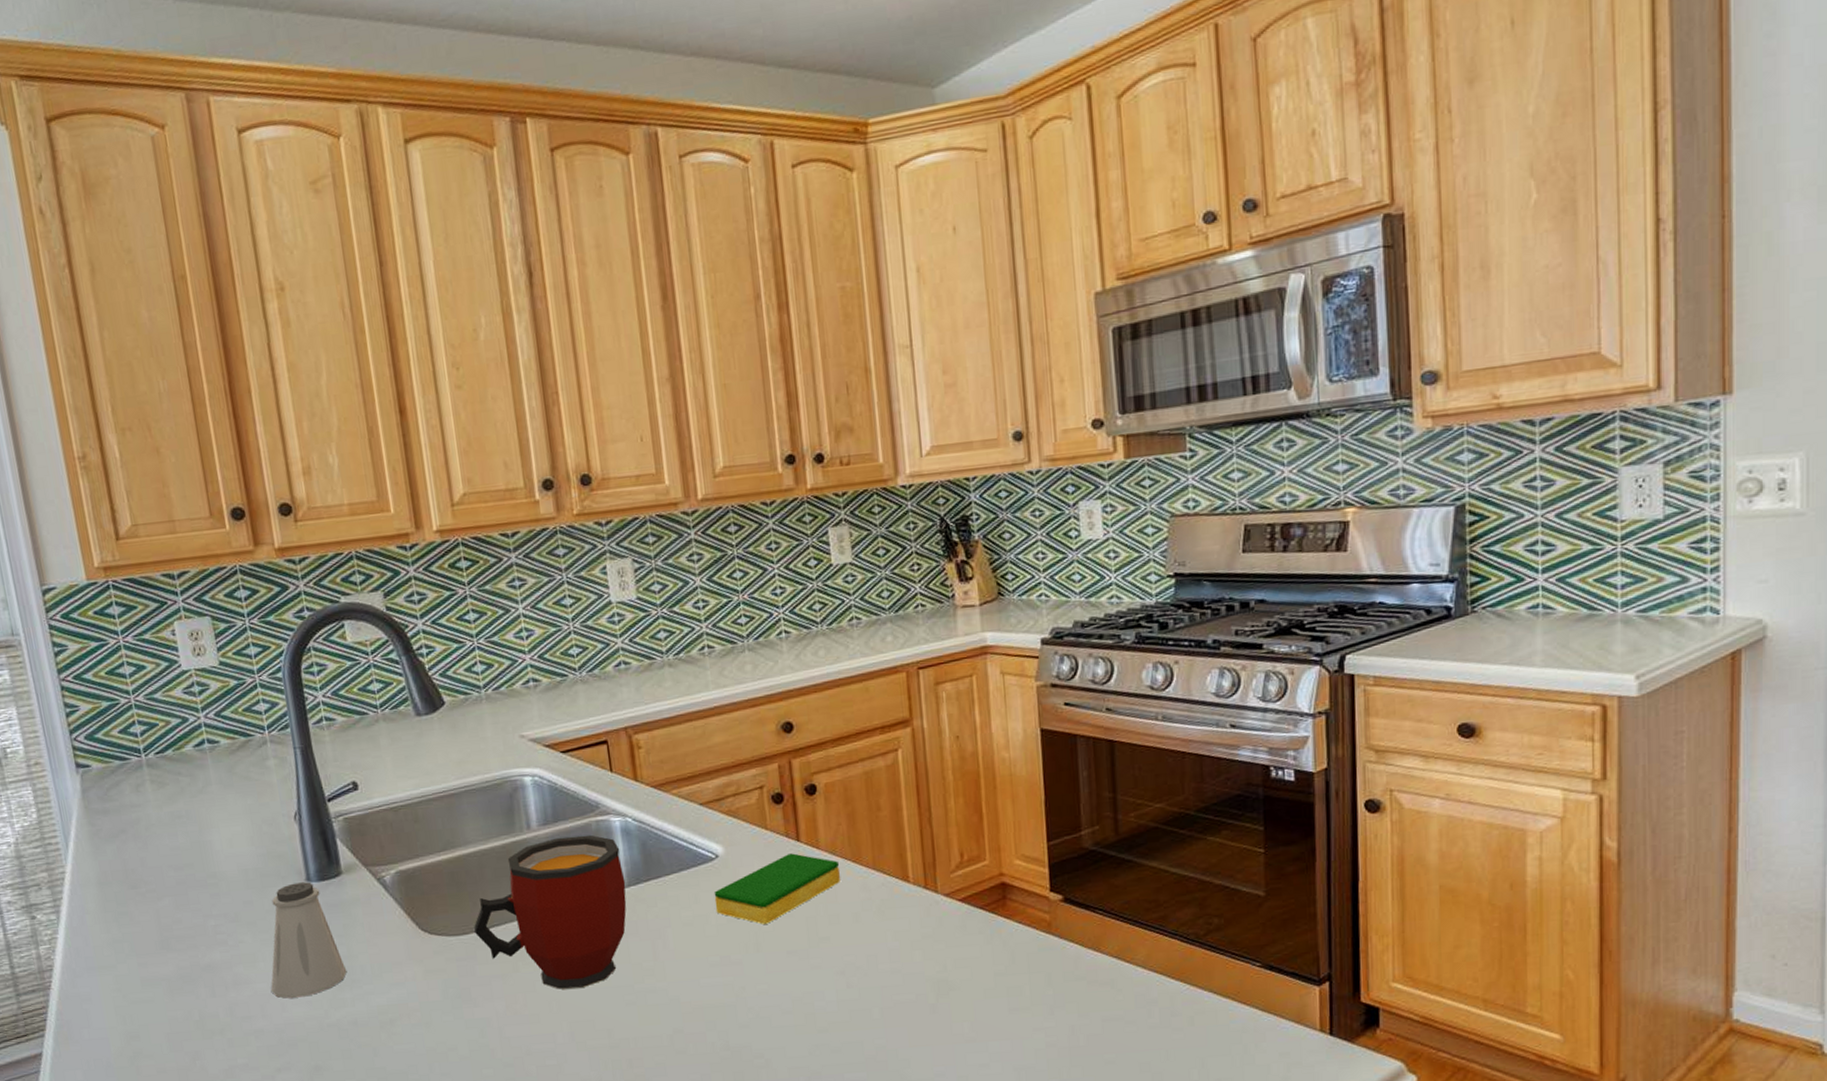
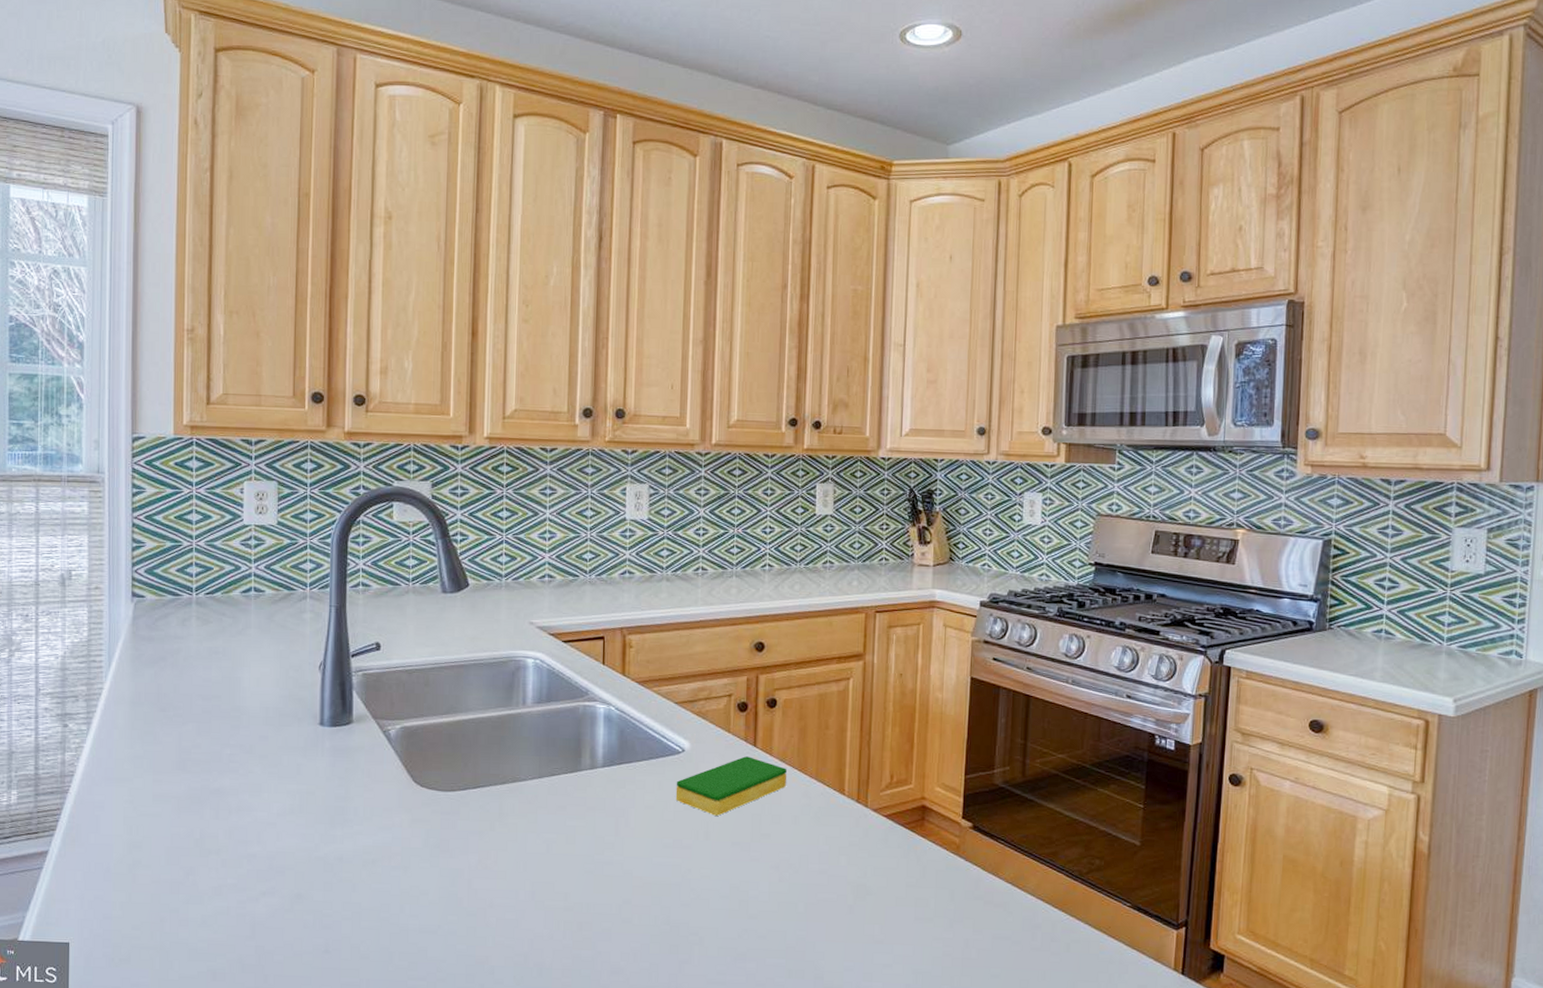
saltshaker: present [270,882,347,998] -> none [269,725,342,829]
mug: present [474,834,627,989] -> none [462,715,601,852]

